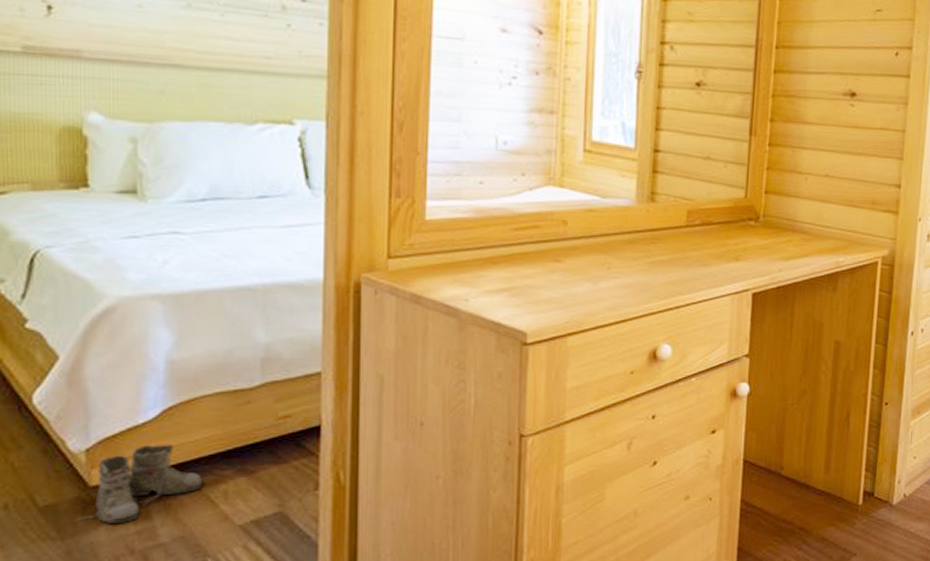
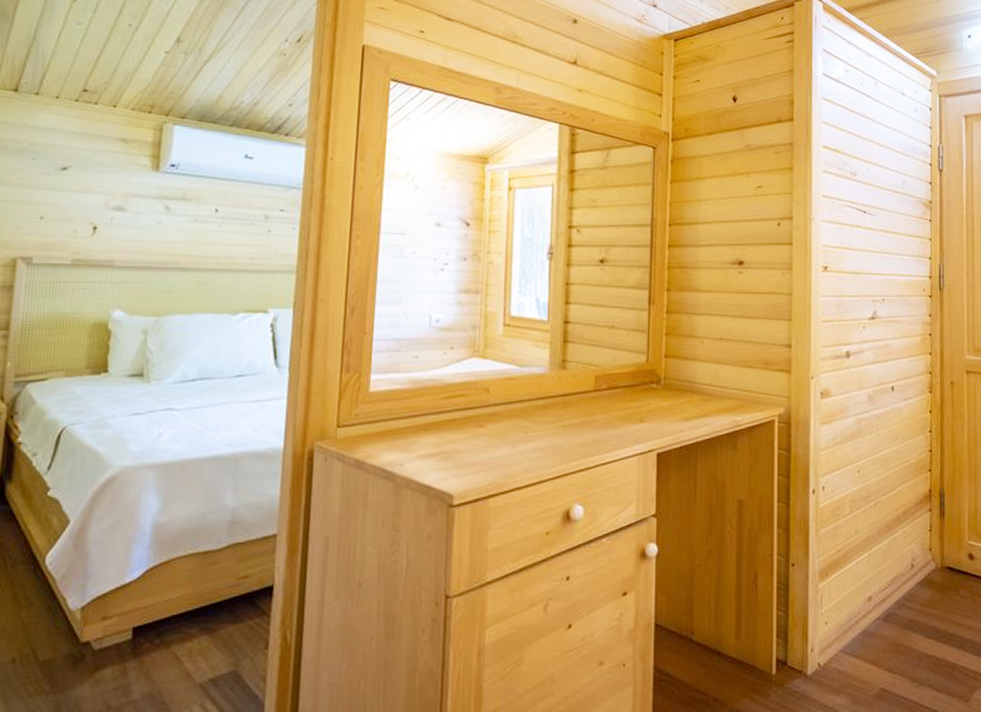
boots: present [75,445,202,525] -> none [66,603,172,680]

